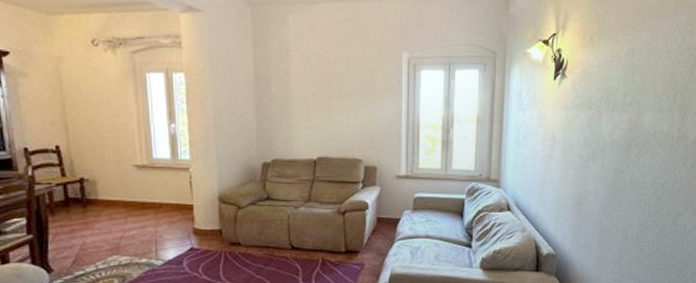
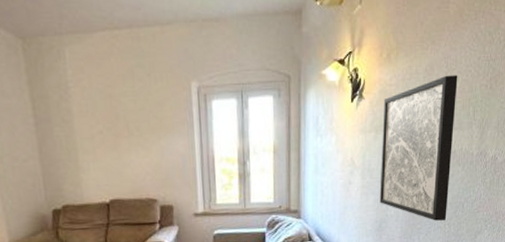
wall art: none [579,60,659,201] -> present [380,75,458,221]

